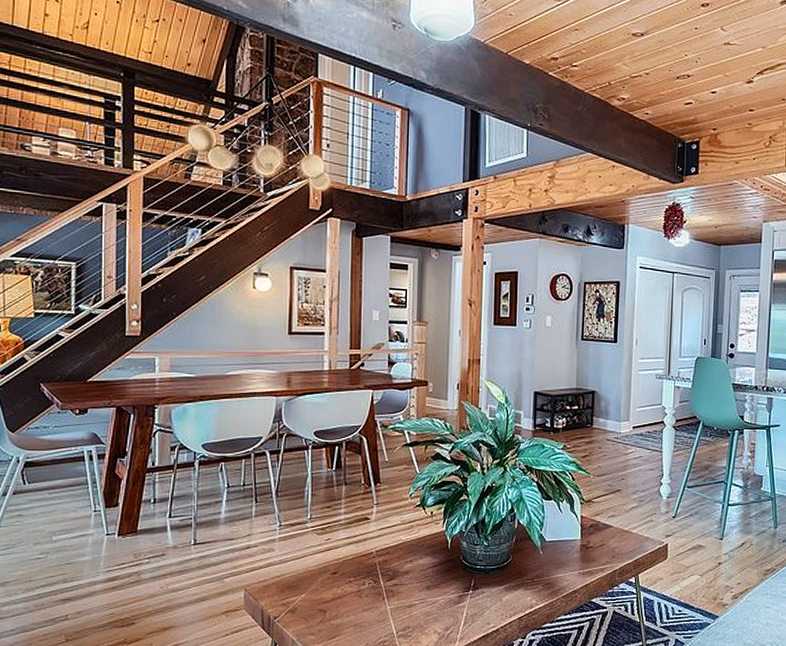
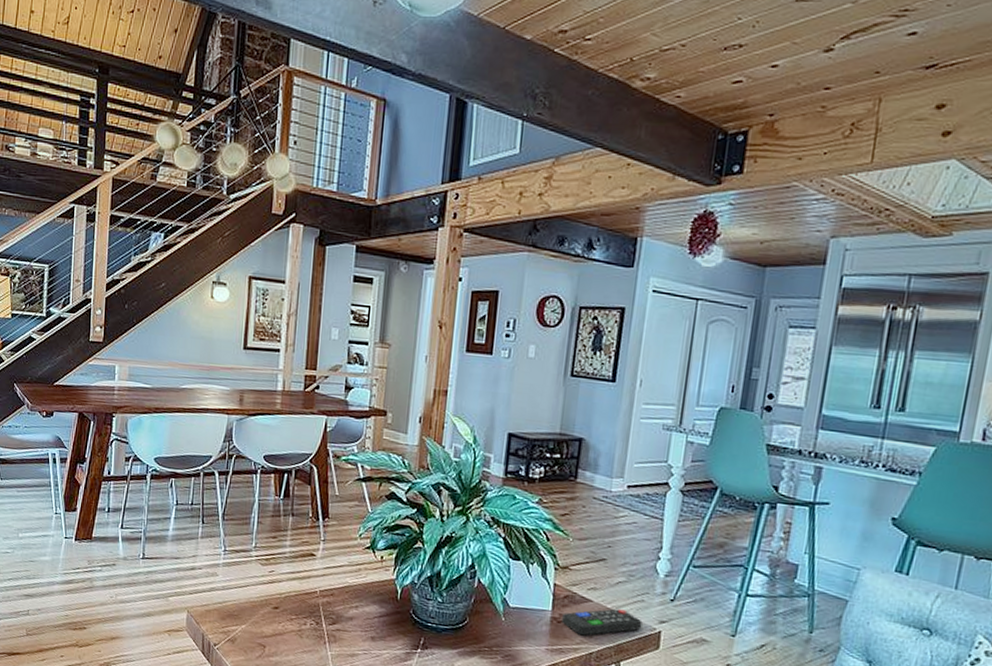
remote control: none [590,530,653,557] -> present [562,608,643,636]

